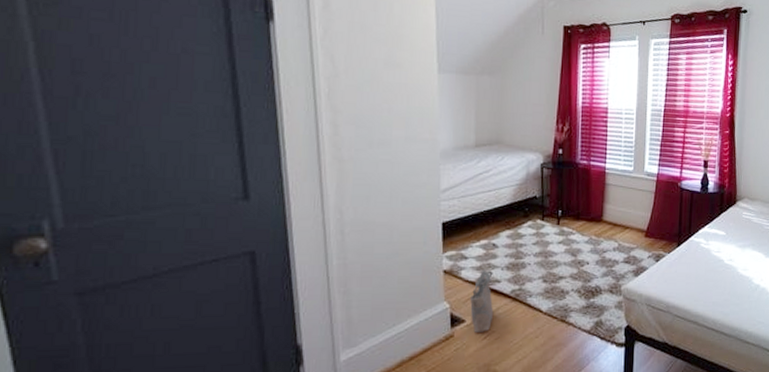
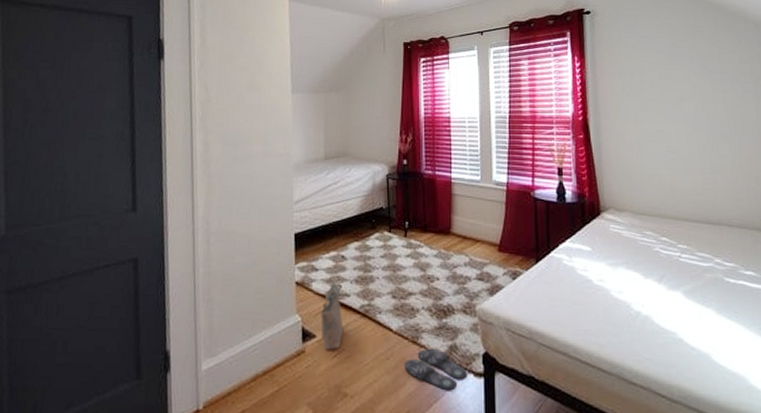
slippers: none [552,325,611,361] -> present [404,348,468,391]

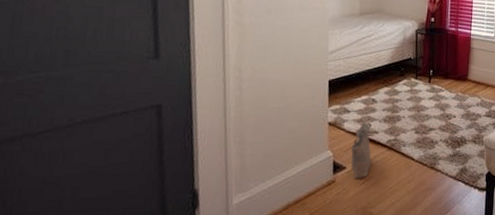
slippers: present [404,348,468,391] -> none [423,171,474,204]

